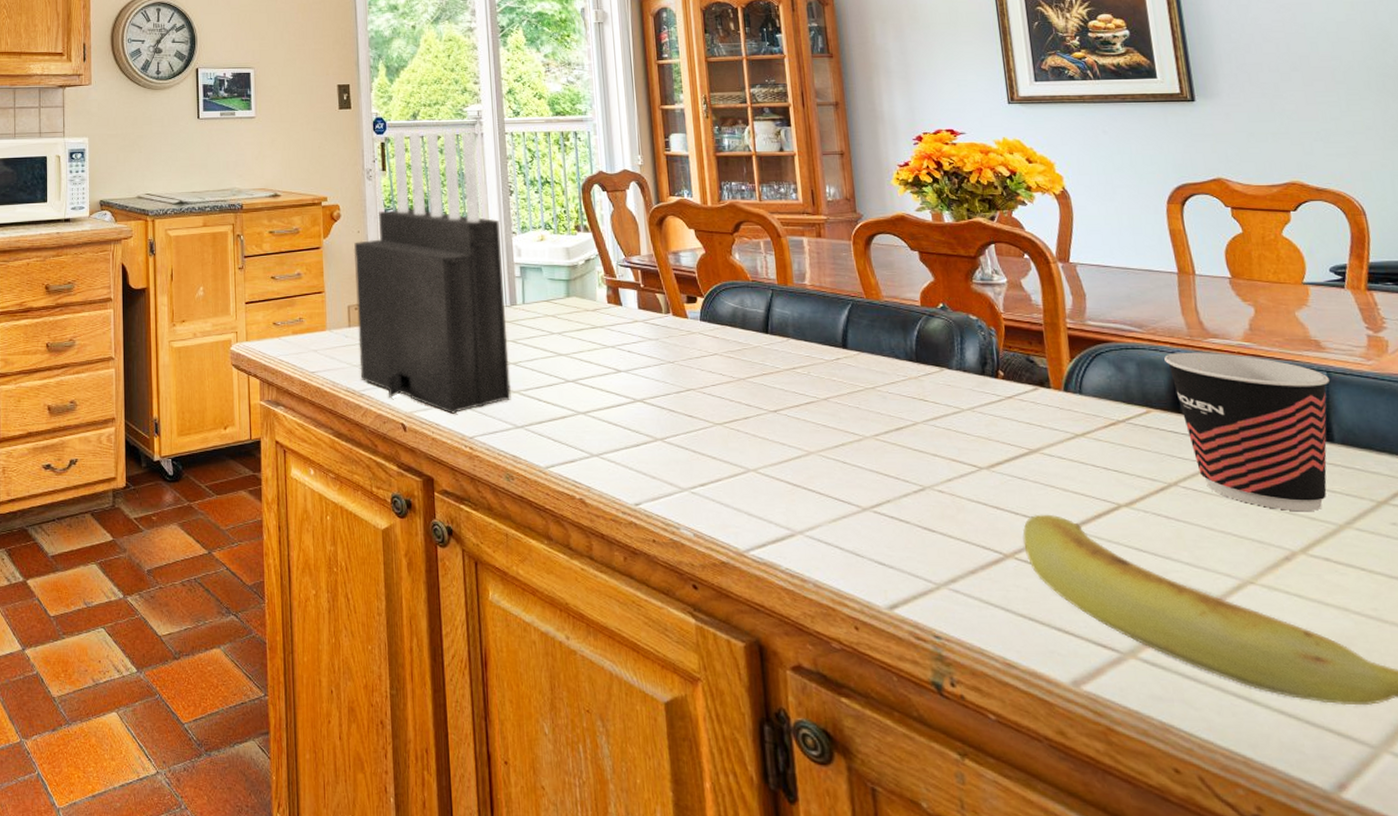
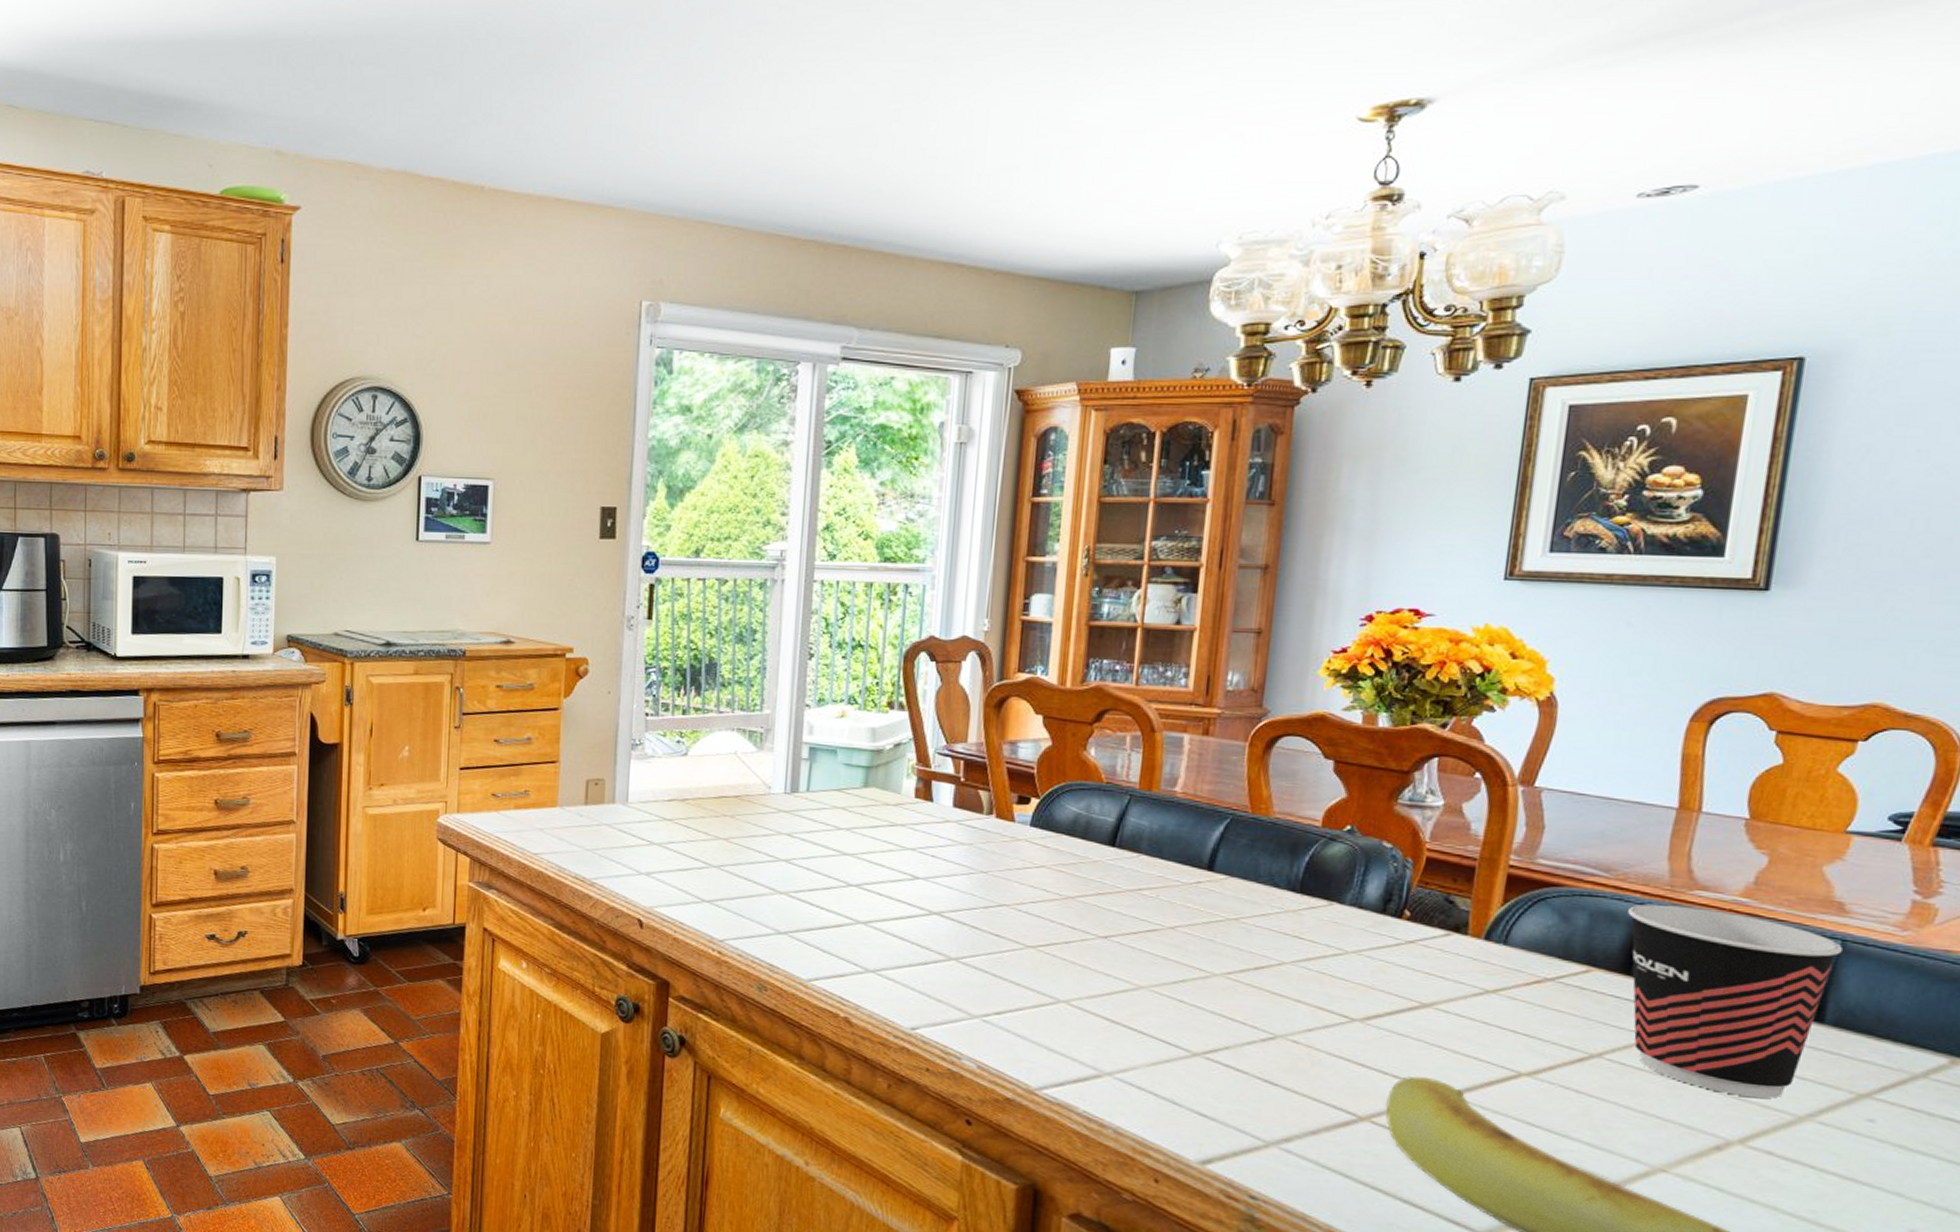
knife block: present [353,132,511,414] -> none [593,571,792,913]

